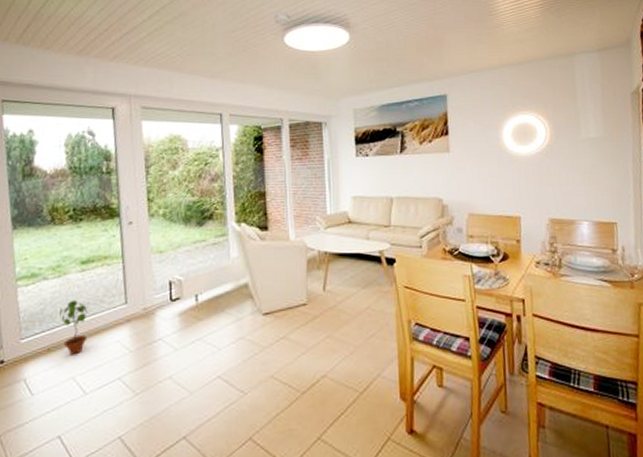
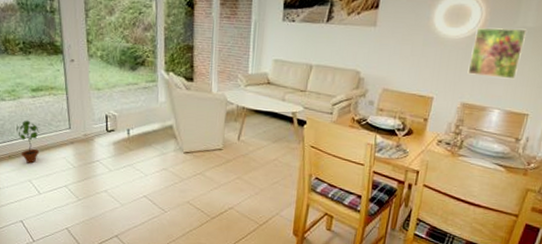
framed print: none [545,140,594,190] -> present [467,27,528,80]

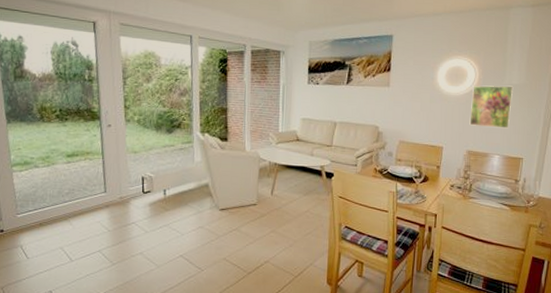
potted plant: present [16,120,39,164] -> none [49,186,73,230]

